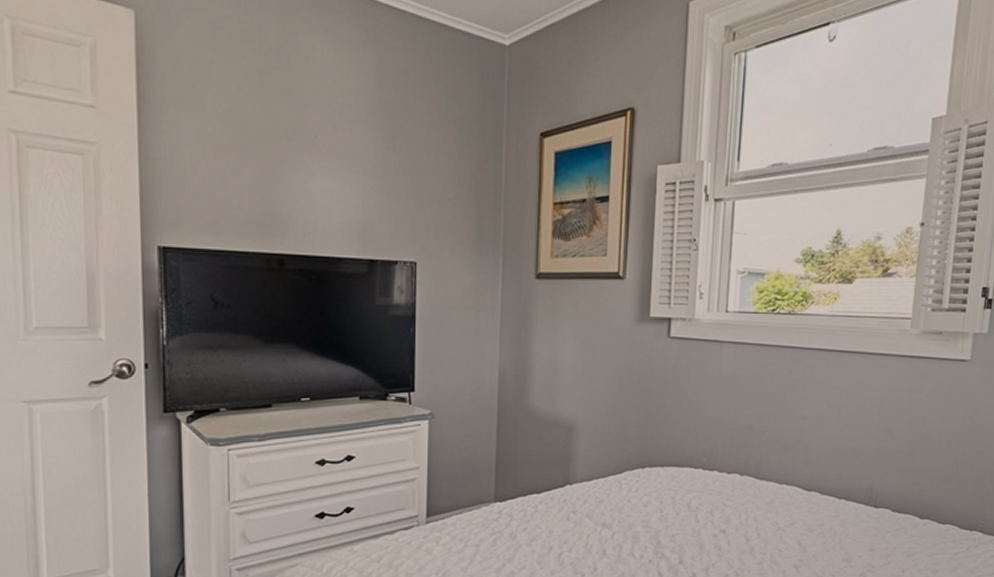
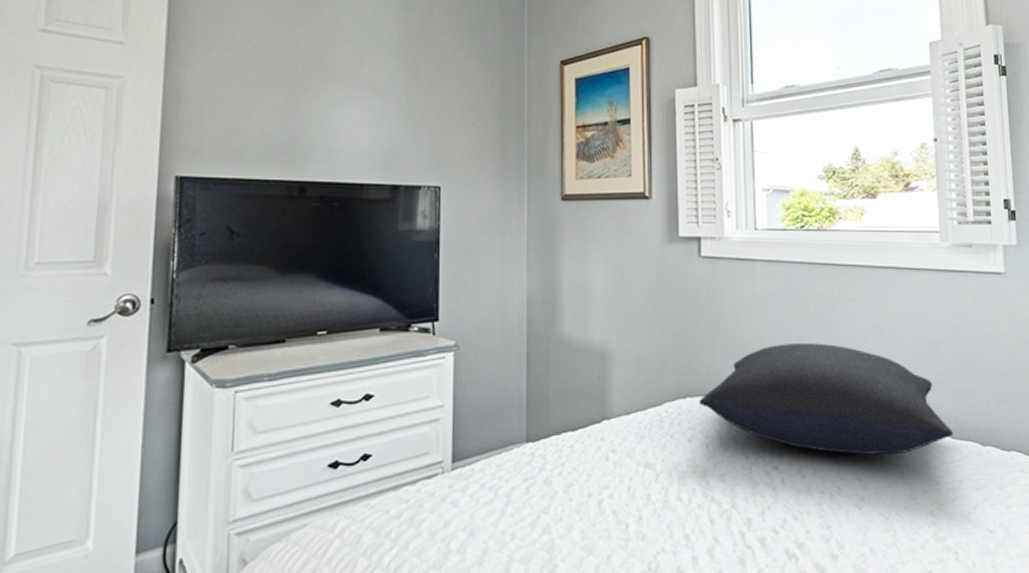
pillow: none [657,421,895,524] -> present [699,343,954,455]

